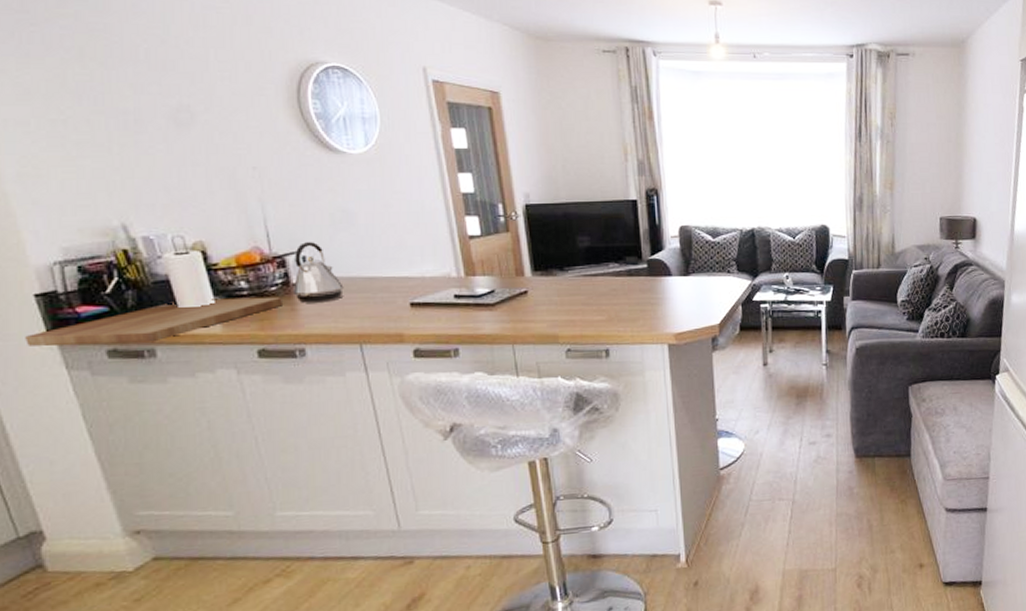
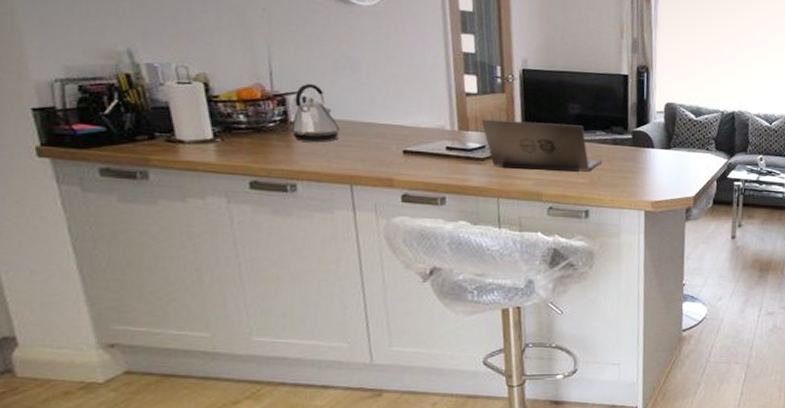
cutting board: present [25,296,282,346] -> none [18,128,279,165]
laptop: none [488,259,618,312] -> present [481,119,602,172]

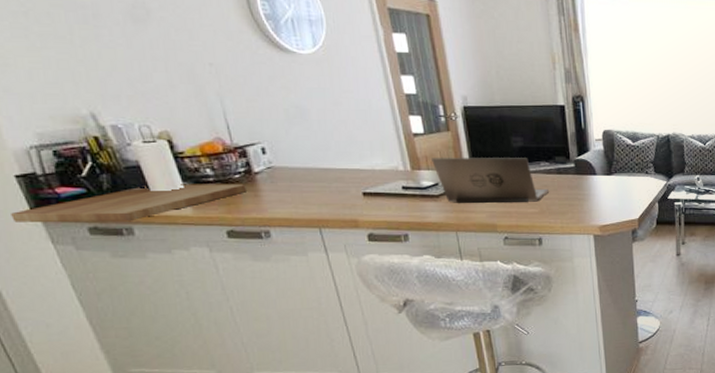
cutting board: none [18,128,279,165] -> present [11,183,246,223]
kettle: present [291,84,340,142] -> none [254,135,302,190]

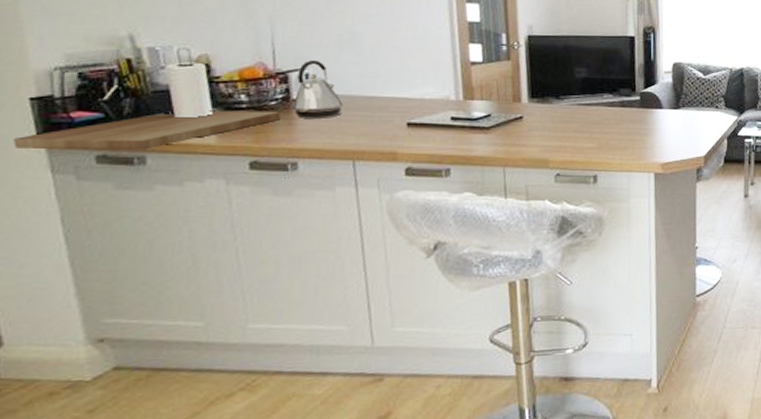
kettle: none [254,135,302,190] -> present [293,60,343,118]
laptop: present [431,158,549,203] -> none [487,87,610,136]

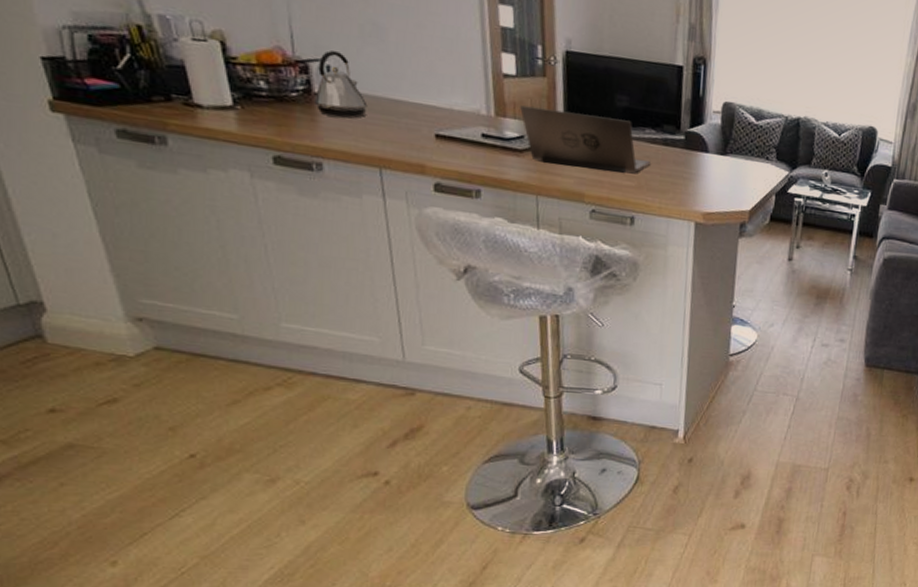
cutting board: present [13,110,281,150] -> none [30,90,302,129]
laptop: none [487,87,610,136] -> present [520,105,650,173]

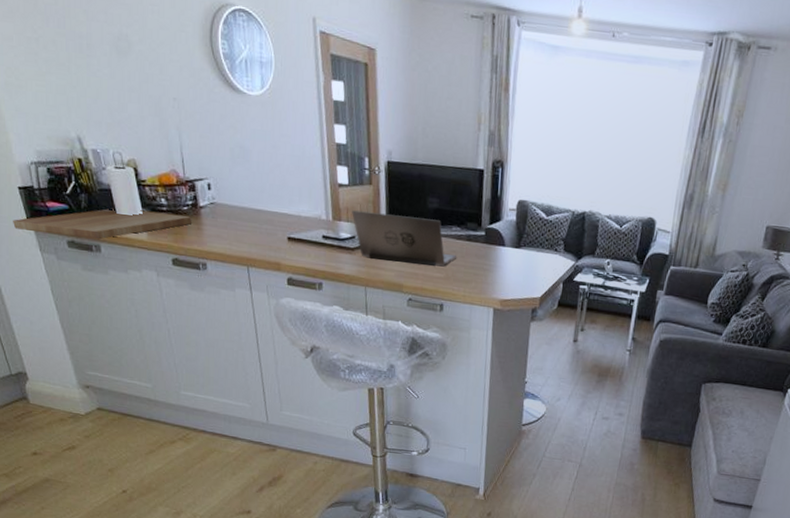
cutting board: none [30,90,302,129] -> present [13,208,191,240]
kettle: present [315,50,368,119] -> none [200,171,238,226]

